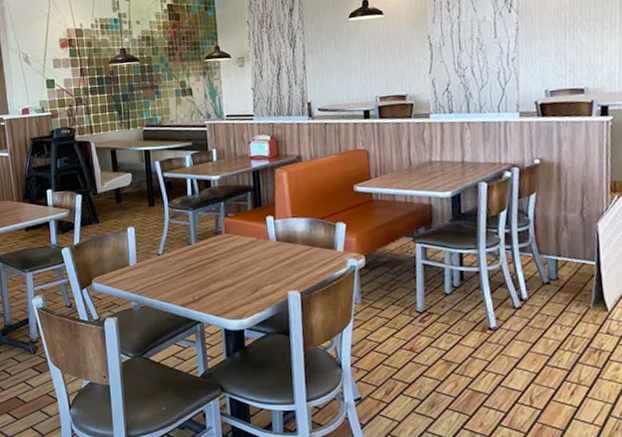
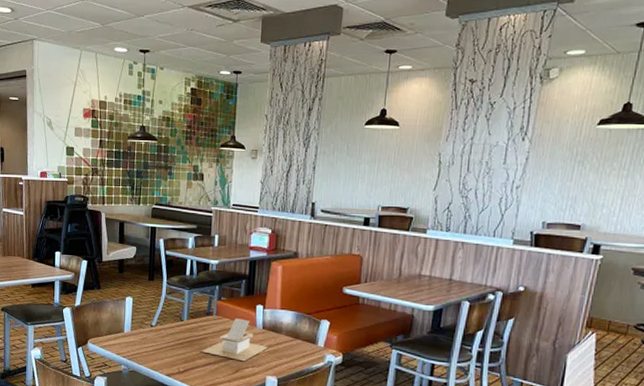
napkin holder: none [215,233,286,279] -> present [202,318,269,362]

